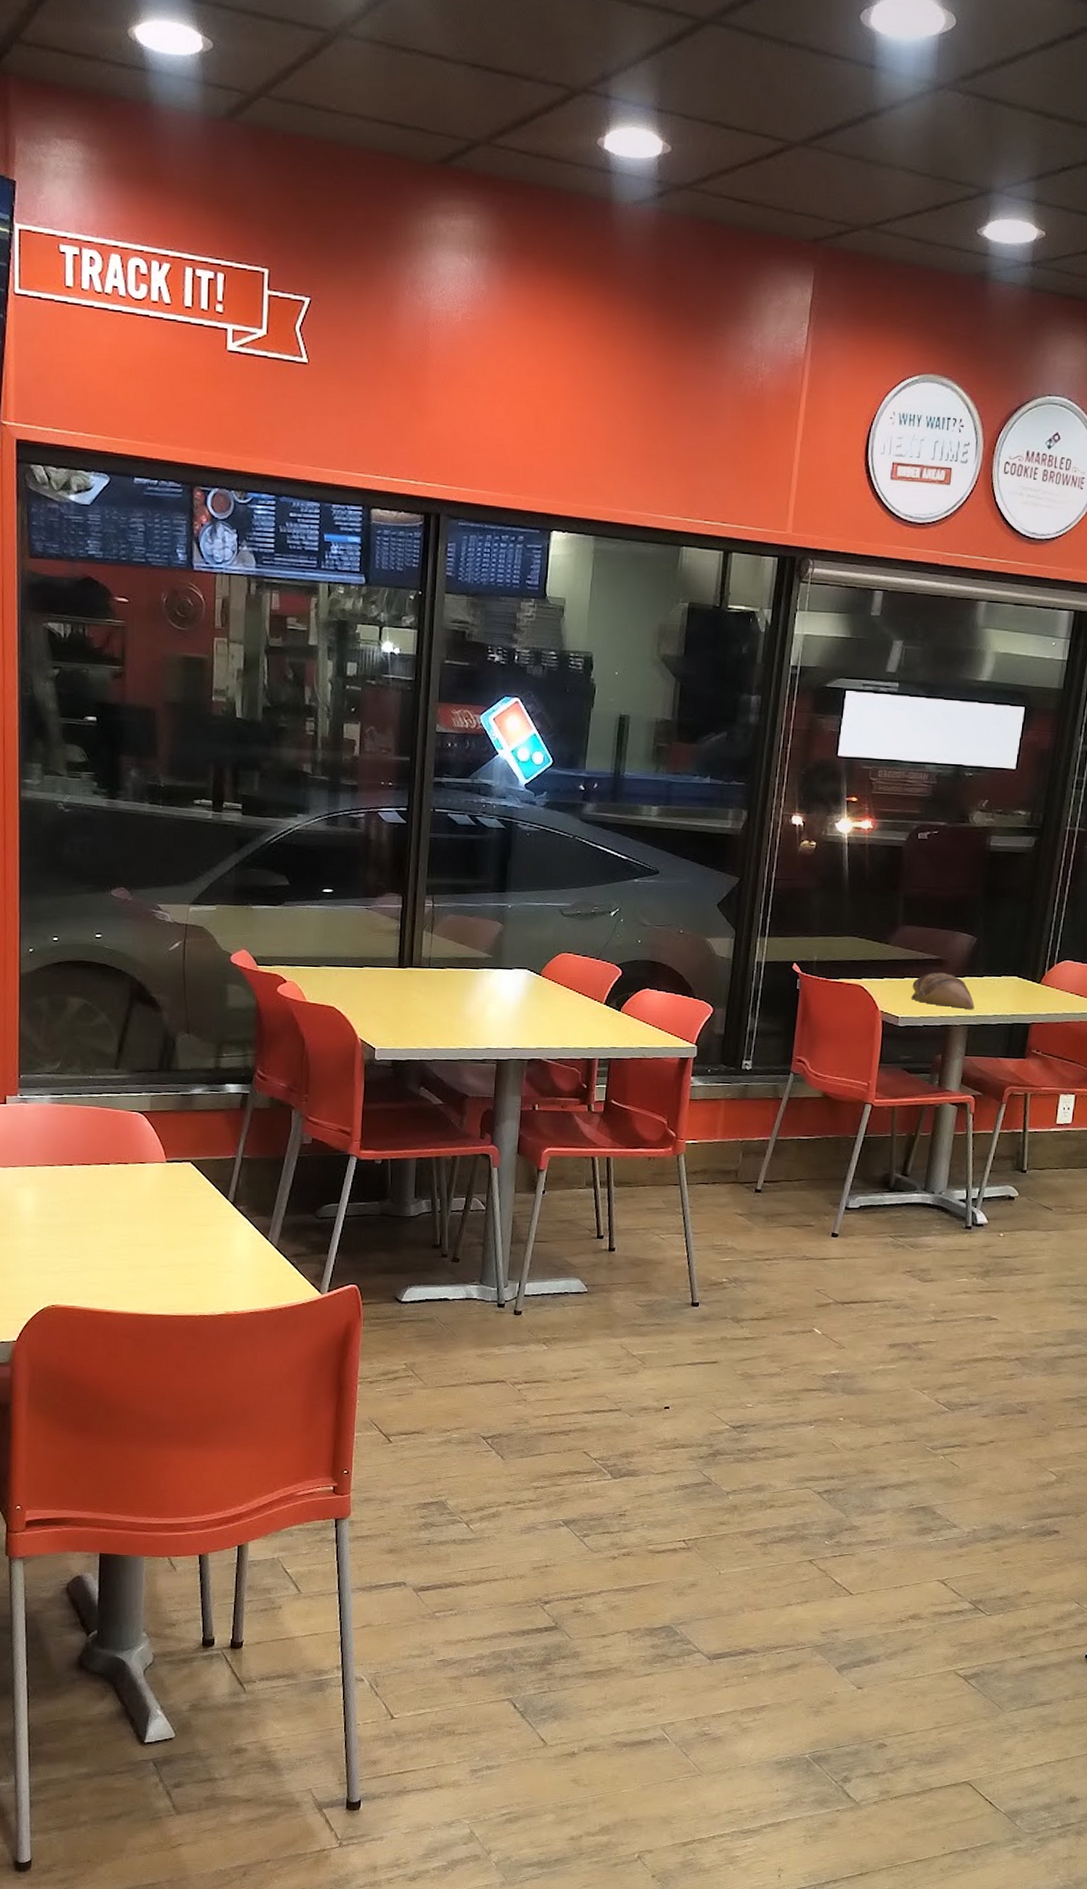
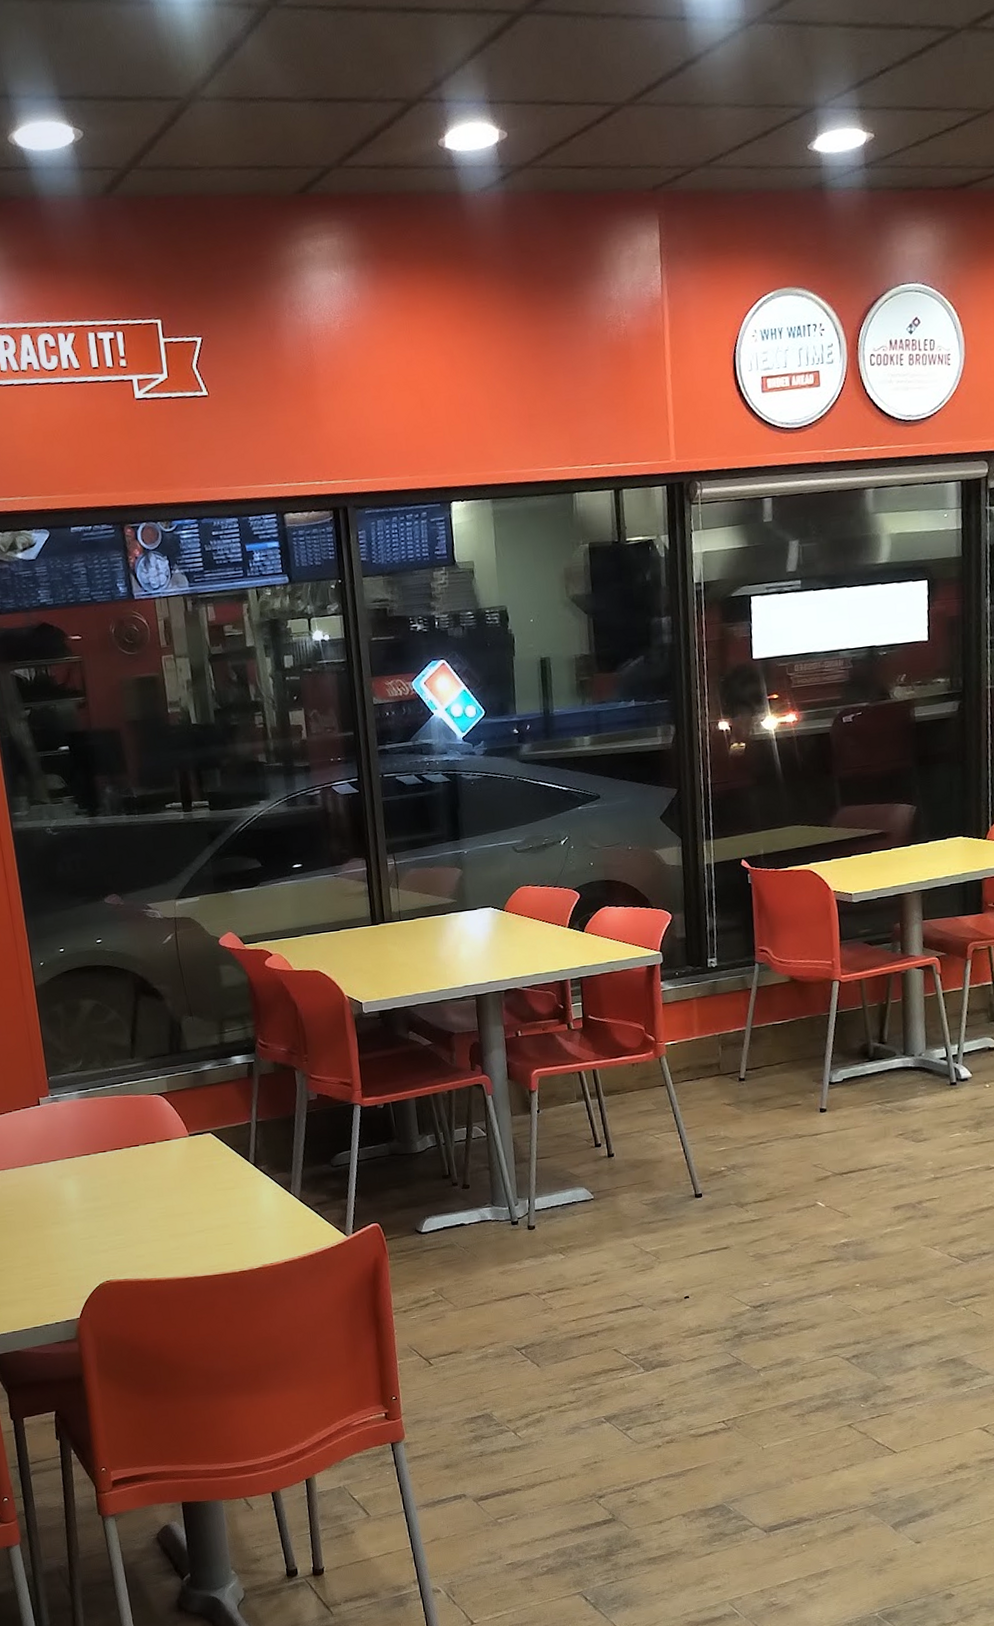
plastic bag: present [911,972,974,1010] -> none [860,844,925,877]

